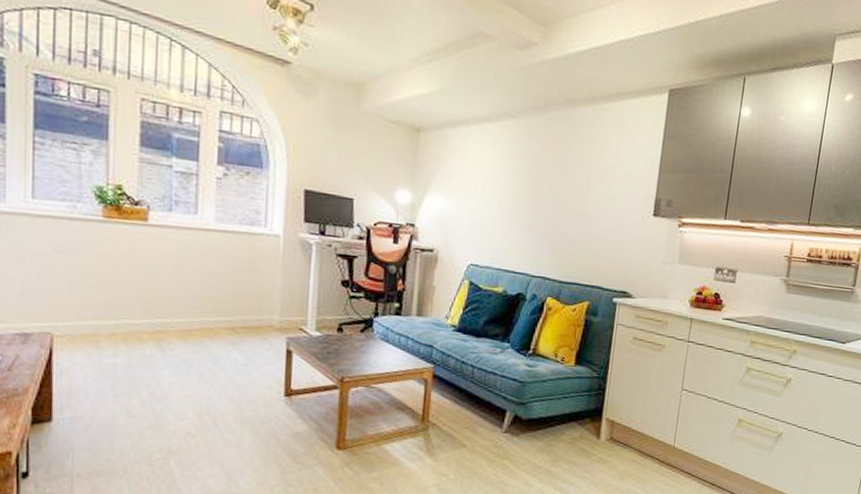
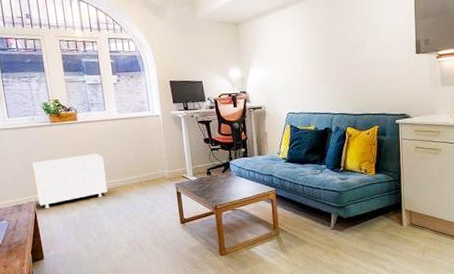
storage bench: none [58,271,180,345] -> present [32,154,108,208]

